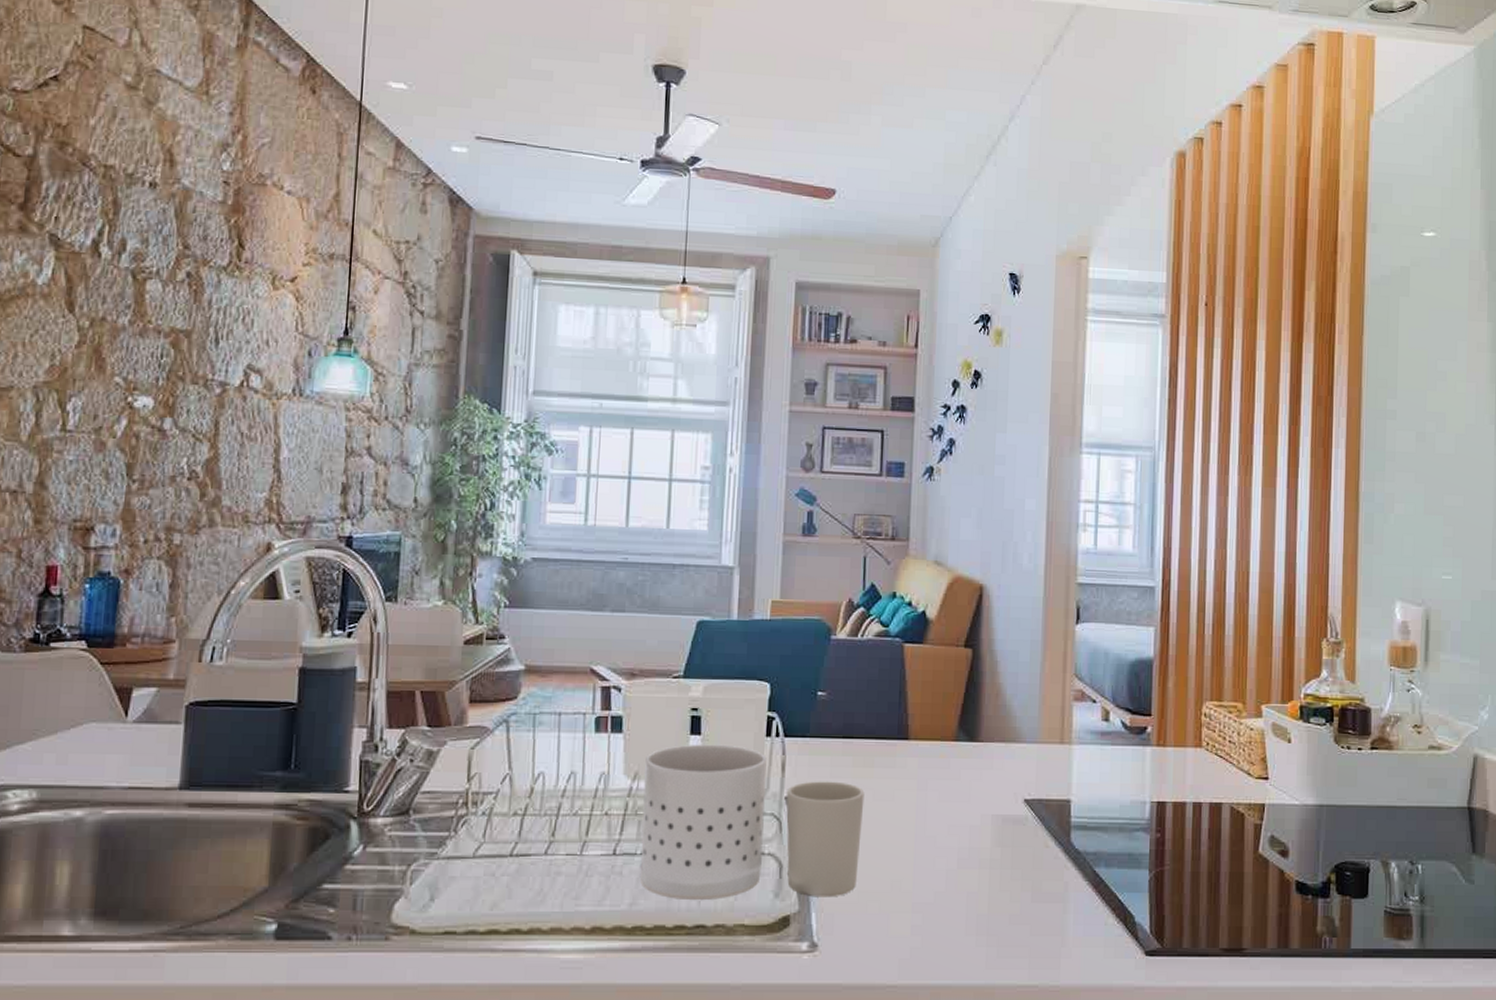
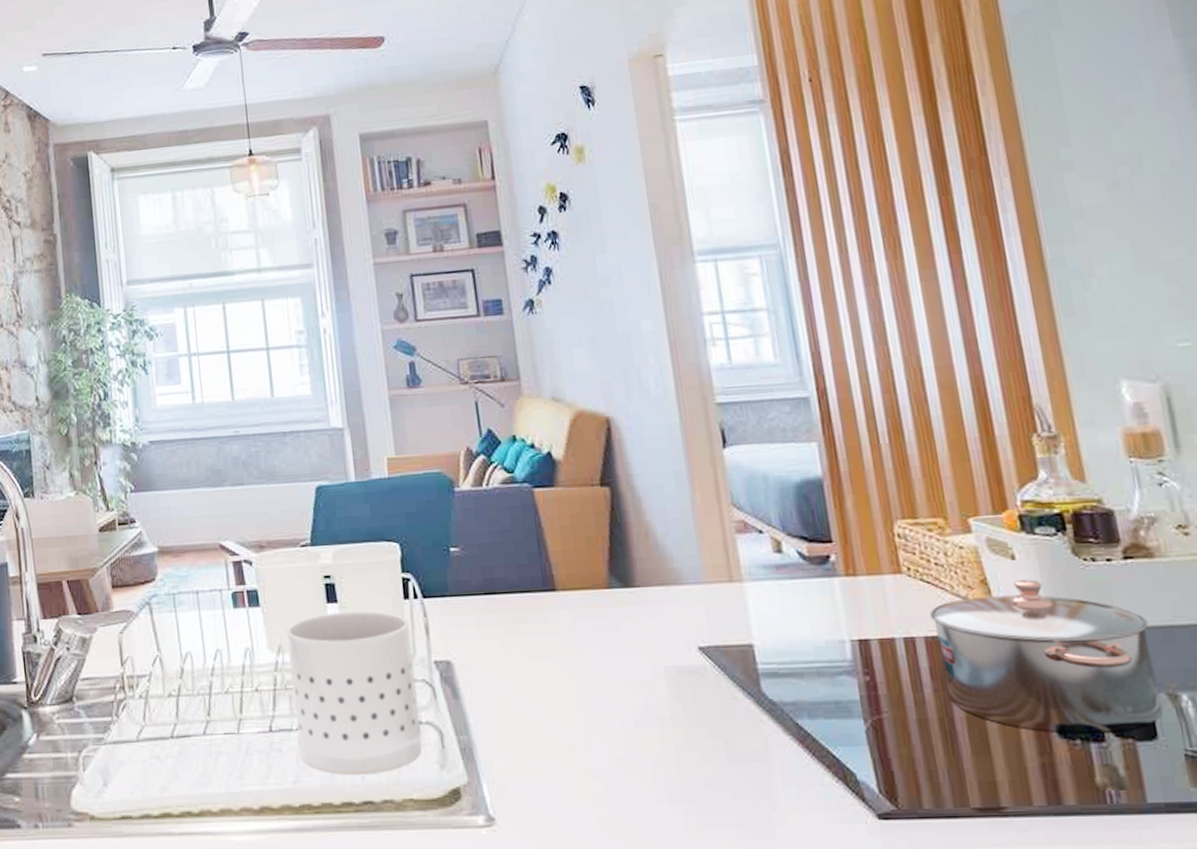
mug: present [786,781,865,898] -> none [435,641,526,767]
cooking pot: none [1216,761,1379,892] -> present [929,580,1164,735]

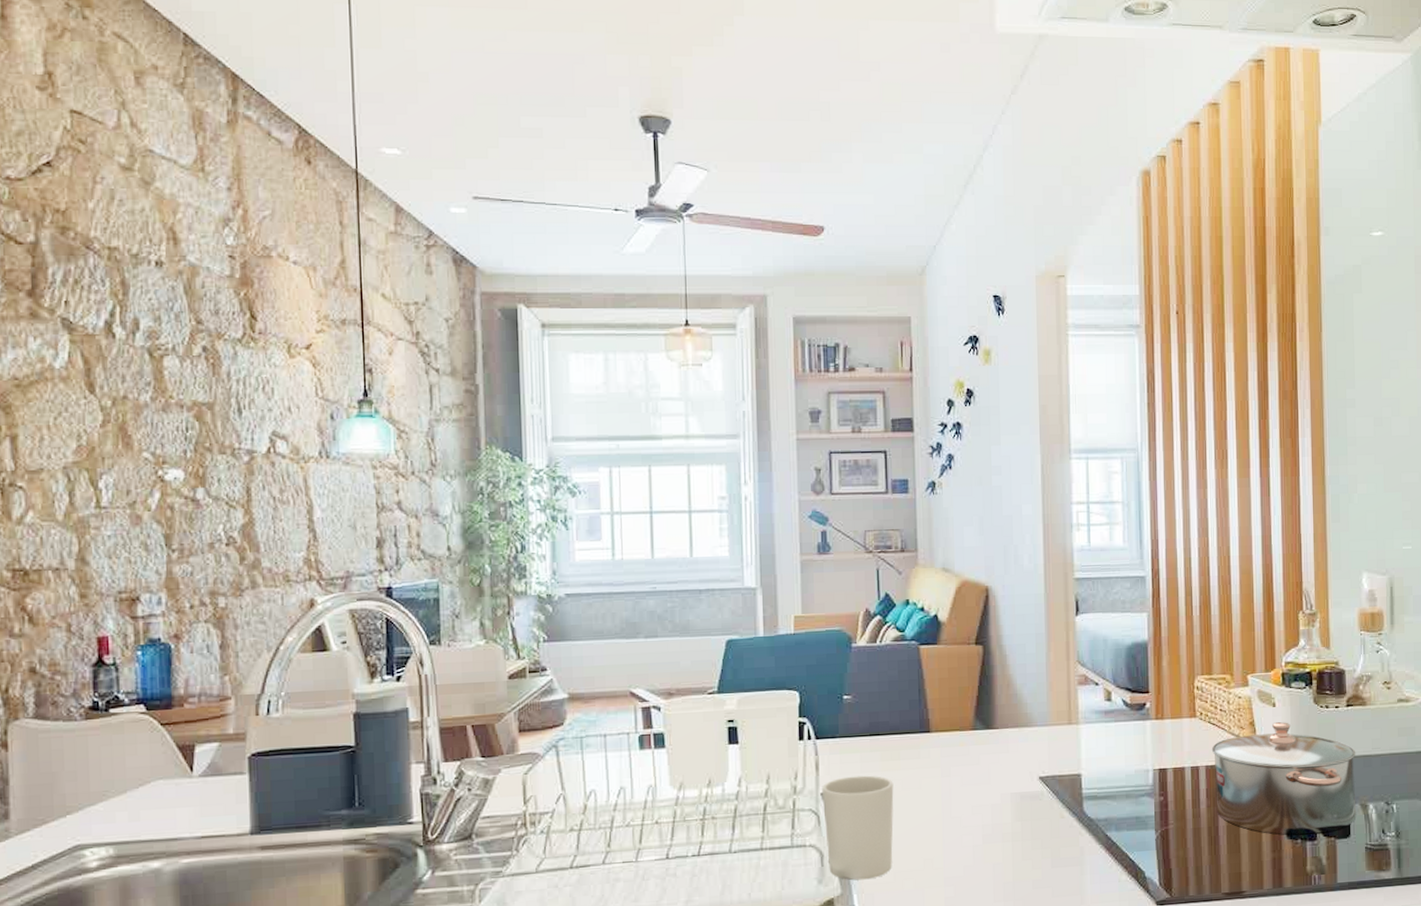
mug: present [286,610,423,776] -> none [689,750,804,894]
mug: none [435,641,526,767] -> present [822,775,894,881]

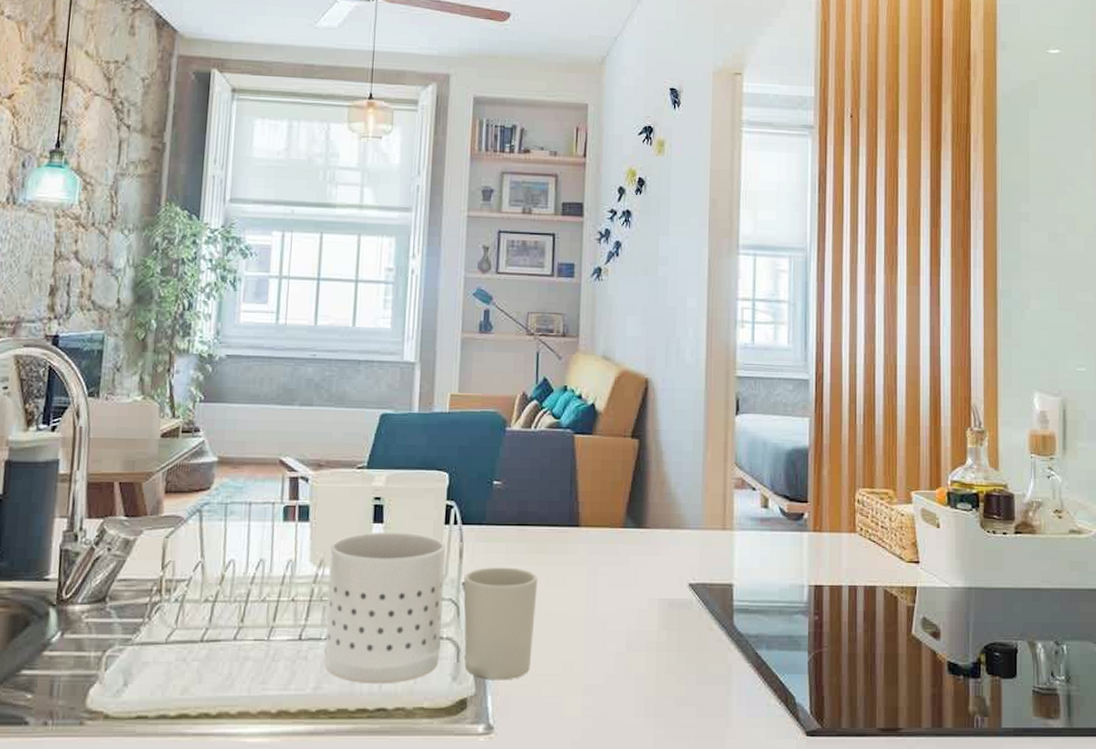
mug: none [689,750,804,894] -> present [324,532,445,685]
cooking pot: present [1211,722,1357,836] -> none [870,545,1024,672]

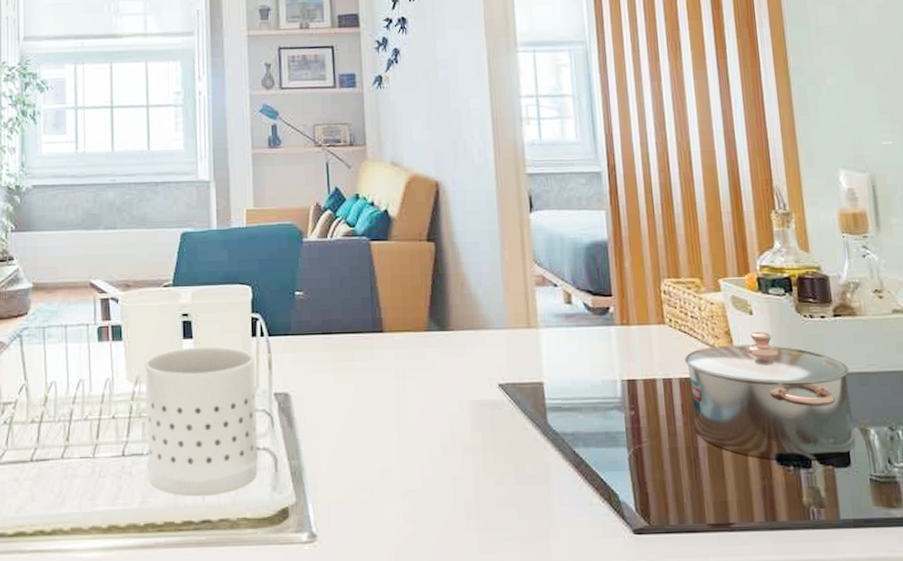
mug: present [463,567,538,681] -> none [276,376,348,489]
cooking pot: none [870,545,1024,672] -> present [684,332,856,462]

